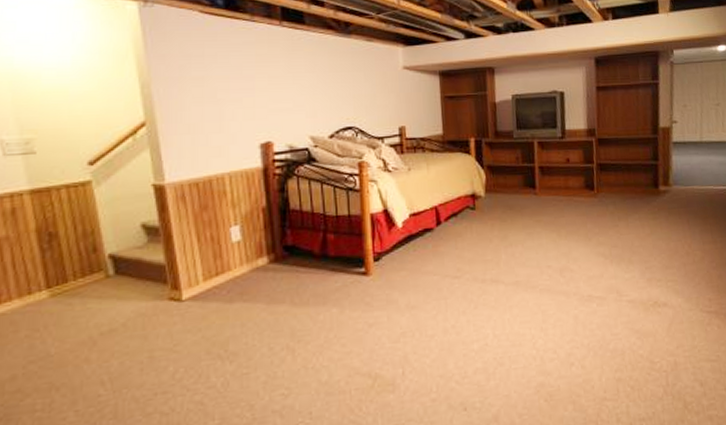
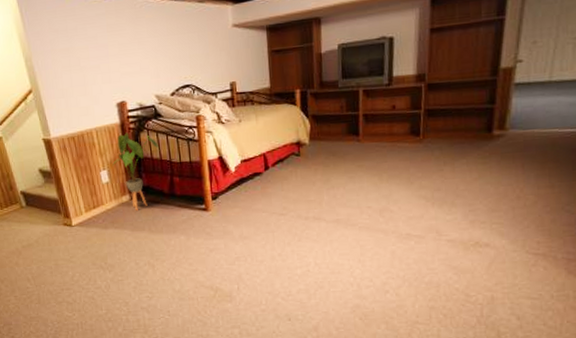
house plant: none [248,179,312,277] -> present [112,132,160,210]

